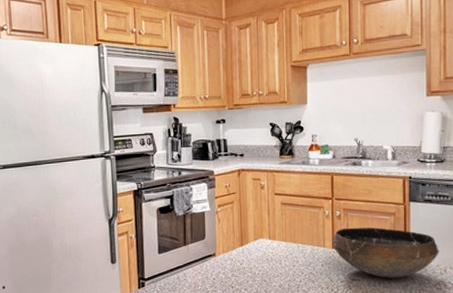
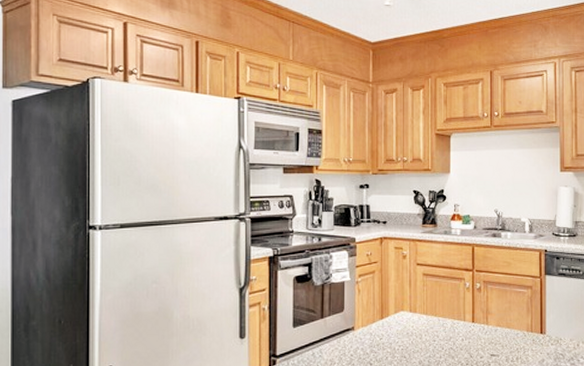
bowl: present [332,227,439,278] -> none [472,300,572,353]

